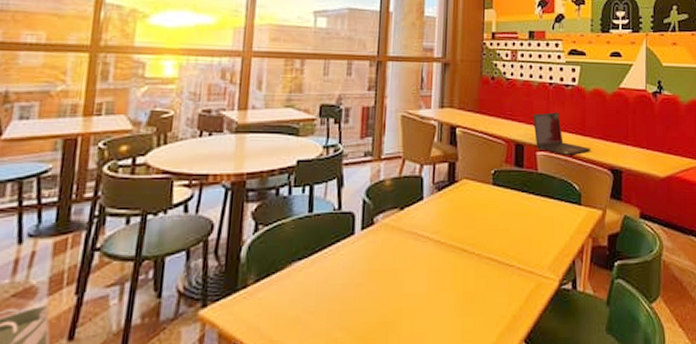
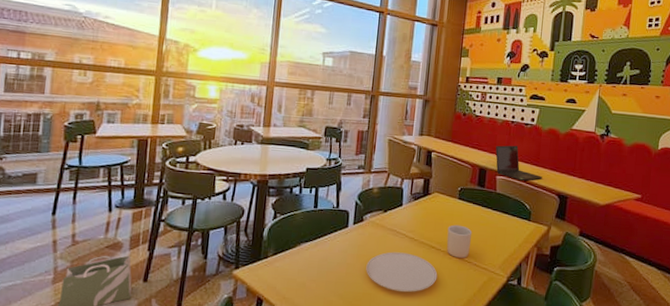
plate: none [380,261,473,316] -> present [366,252,438,293]
mug: none [481,218,513,262] -> present [446,224,472,259]

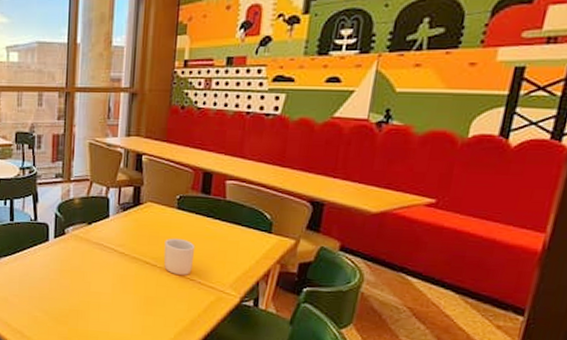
plate: present [366,252,438,293] -> none [71,267,154,311]
laptop: present [495,145,542,182] -> none [224,142,289,186]

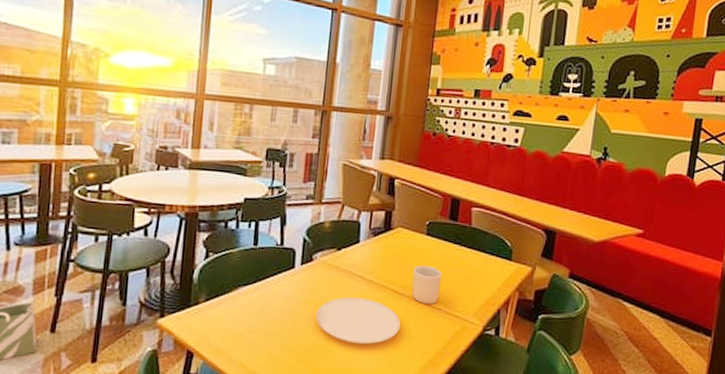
plate: none [71,267,154,311] -> present [316,297,401,345]

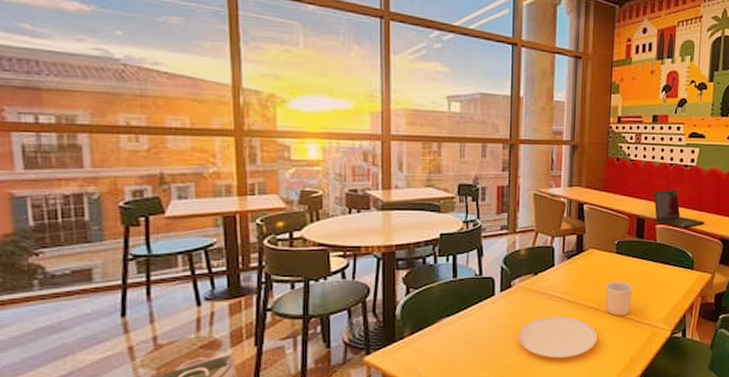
laptop: none [471,171,527,214] -> present [654,190,705,229]

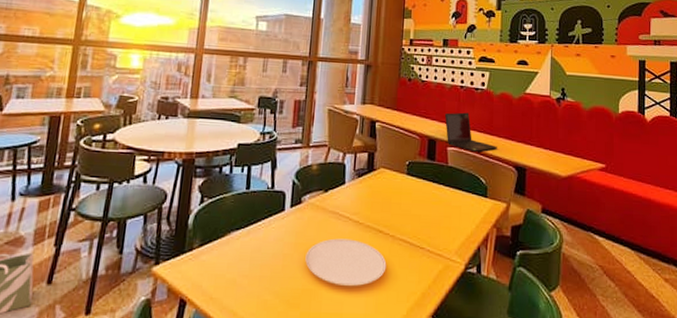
mug: present [605,281,633,317] -> none [395,204,424,244]

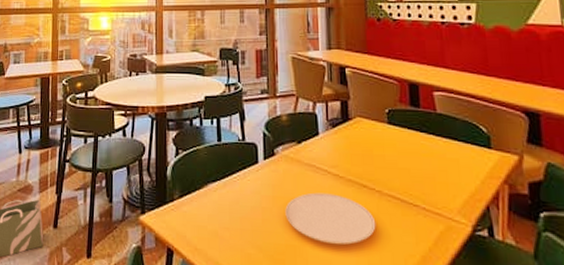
laptop: present [445,112,497,153] -> none [426,51,498,97]

